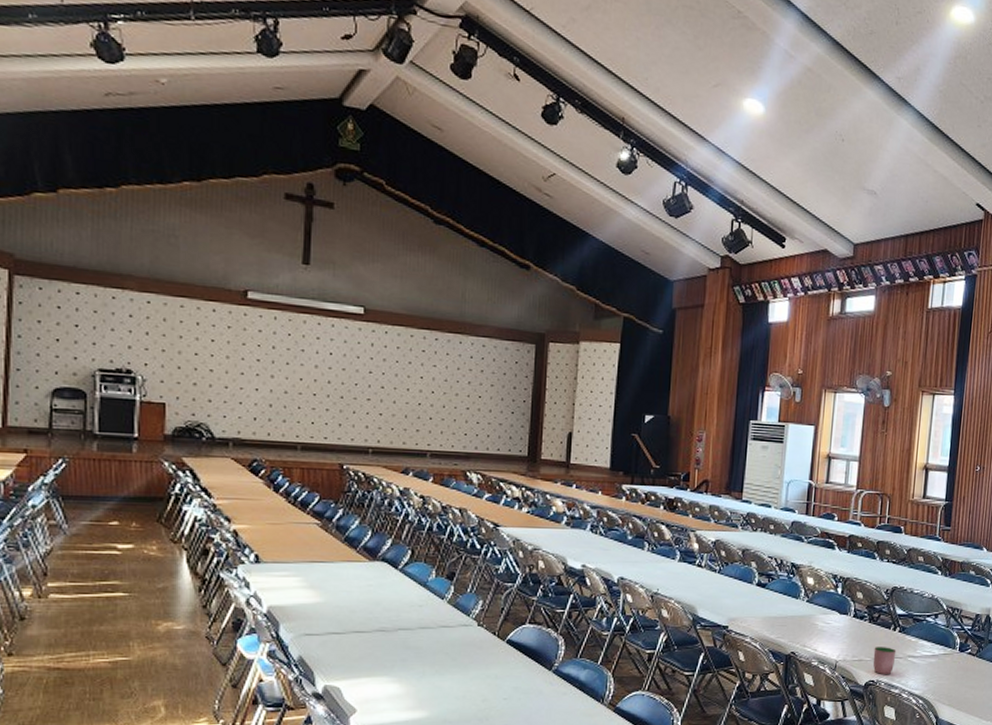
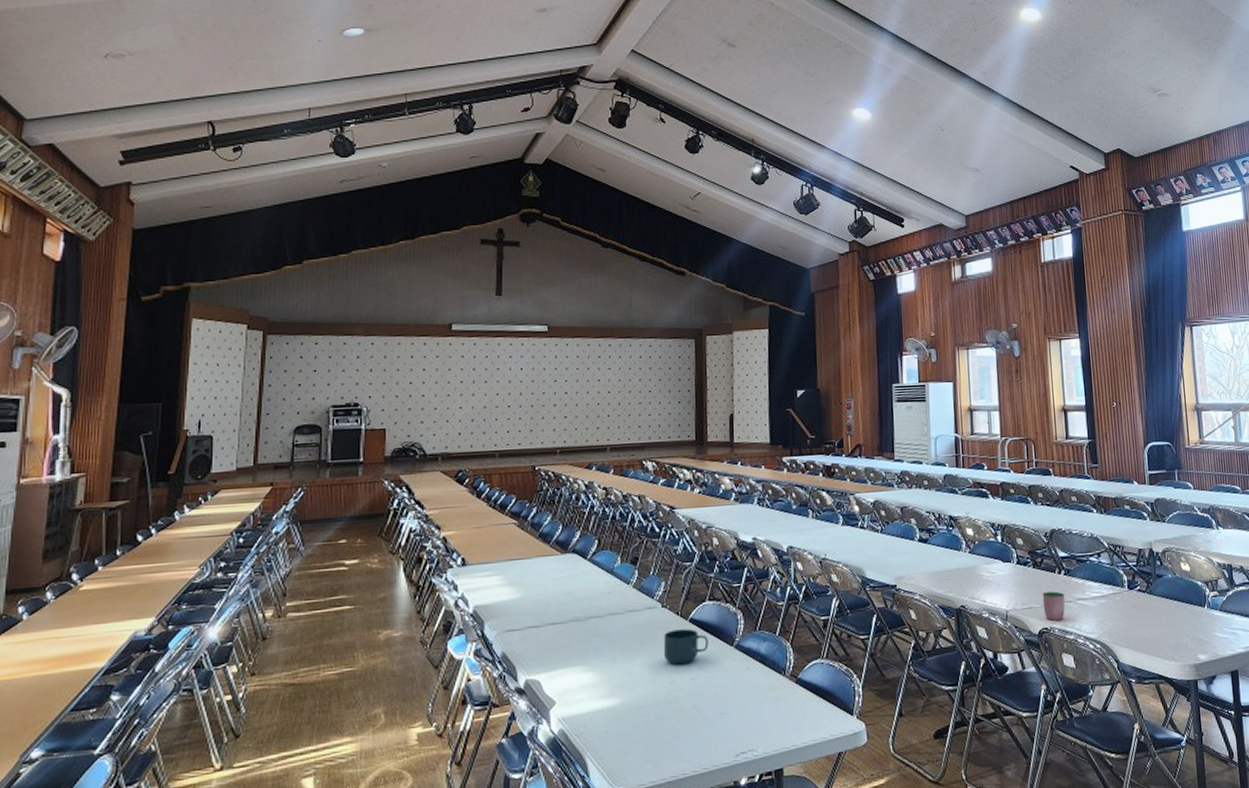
cup: none [476,650,525,684] -> present [663,628,708,665]

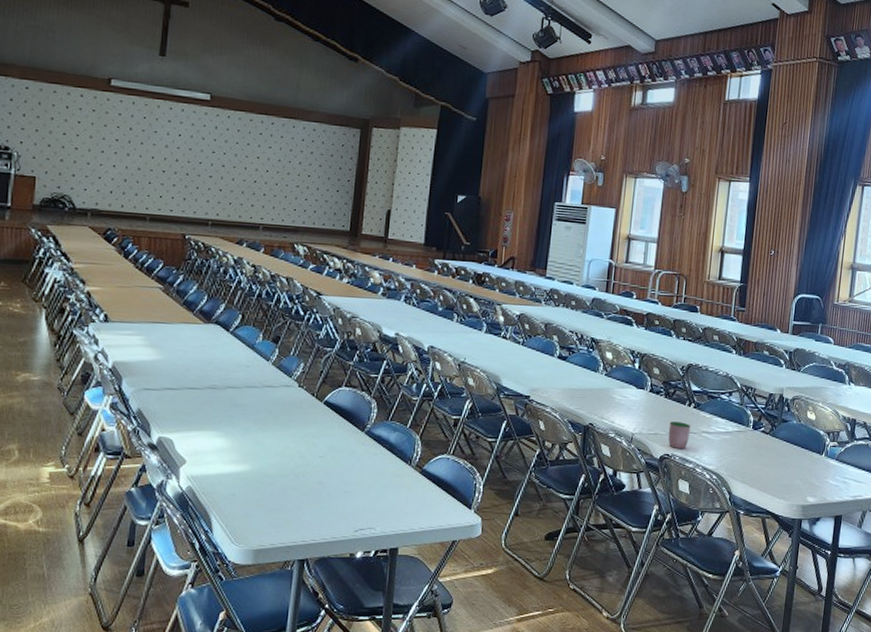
cup: present [663,628,708,665] -> none [295,409,341,442]

